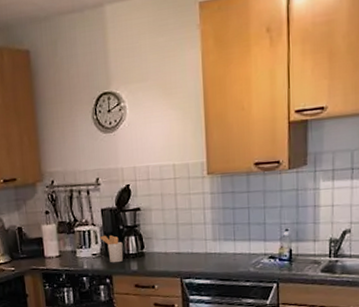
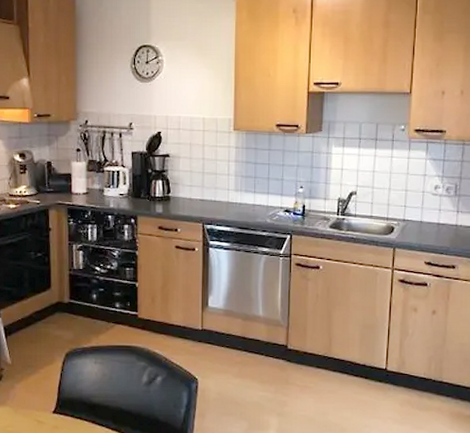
utensil holder: present [100,235,124,263] -> none [128,177,150,204]

